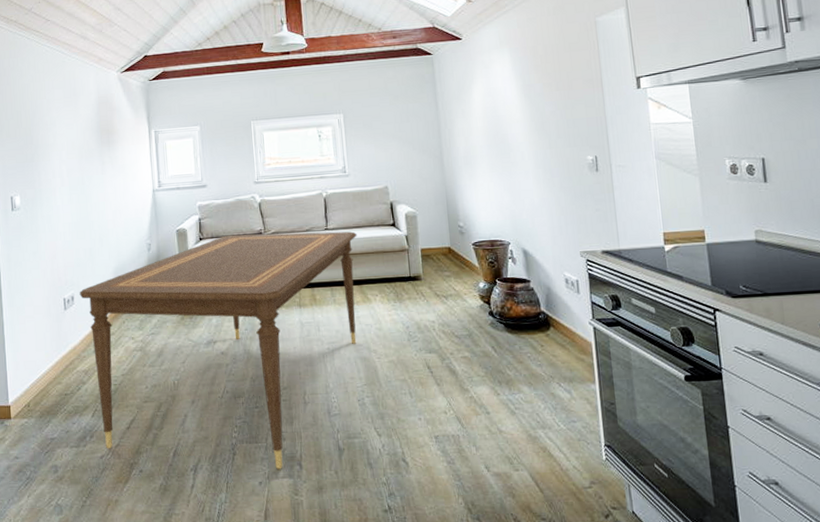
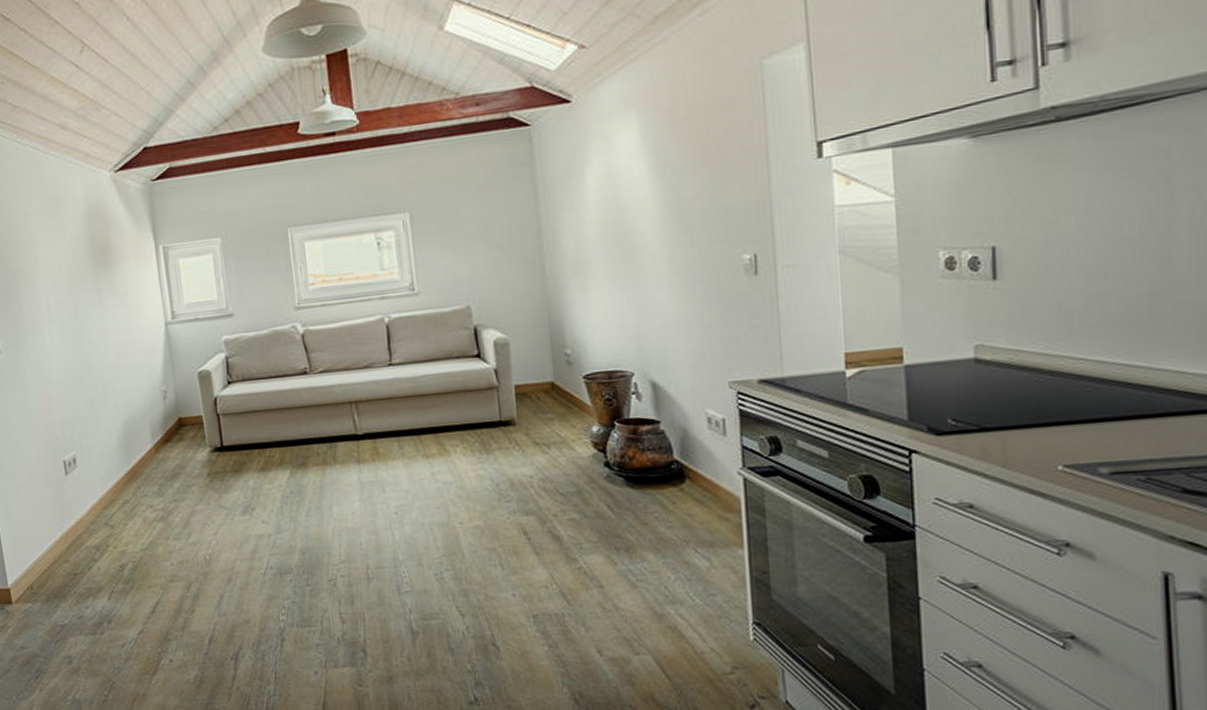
dining table: present [79,231,357,469] -> none [82,366,432,657]

